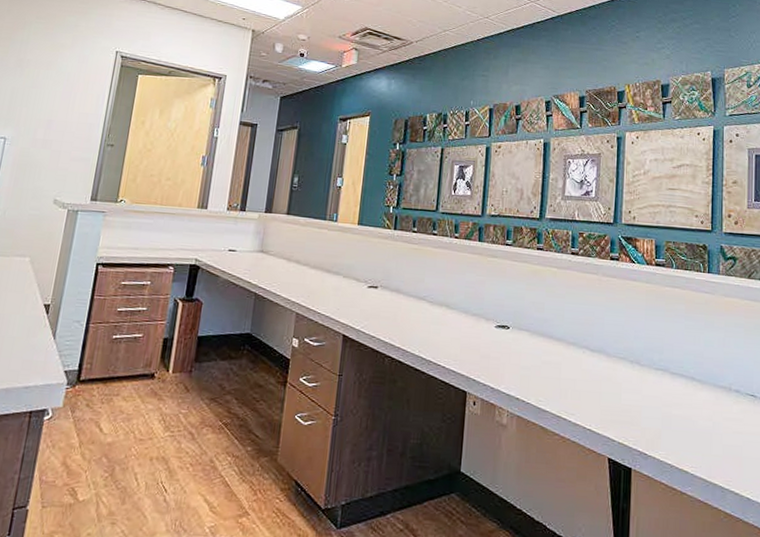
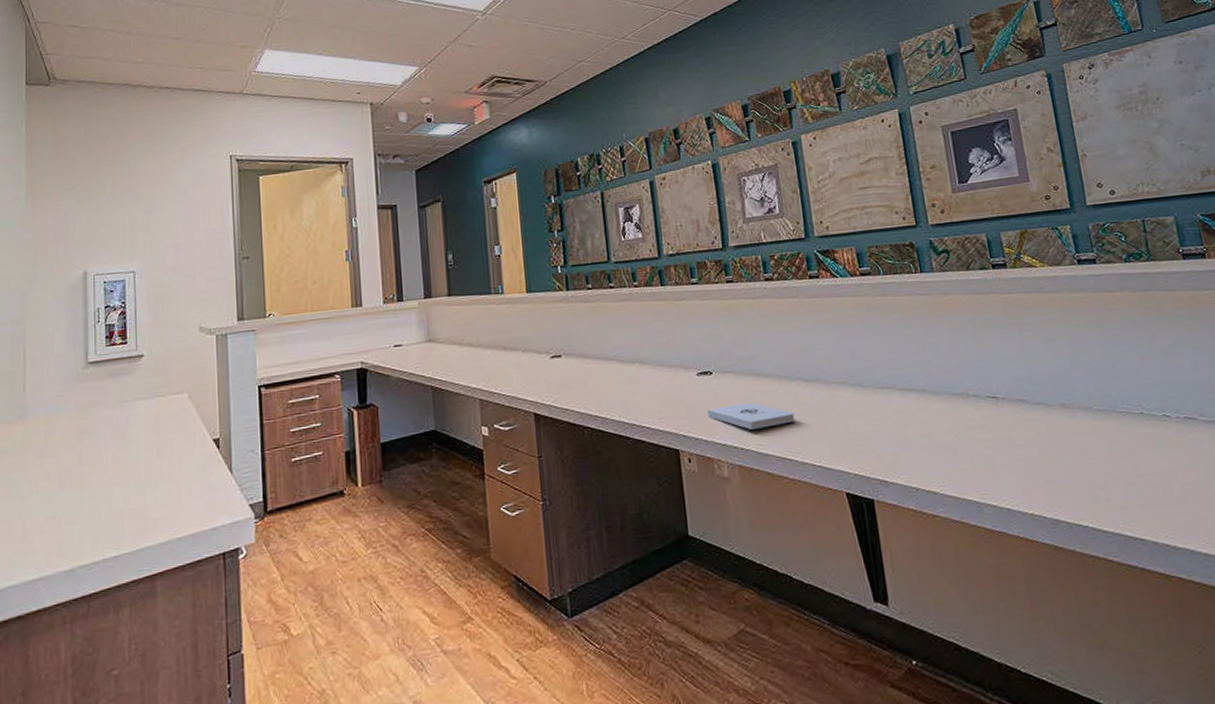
notepad: none [499,359,575,386] -> present [707,402,795,430]

